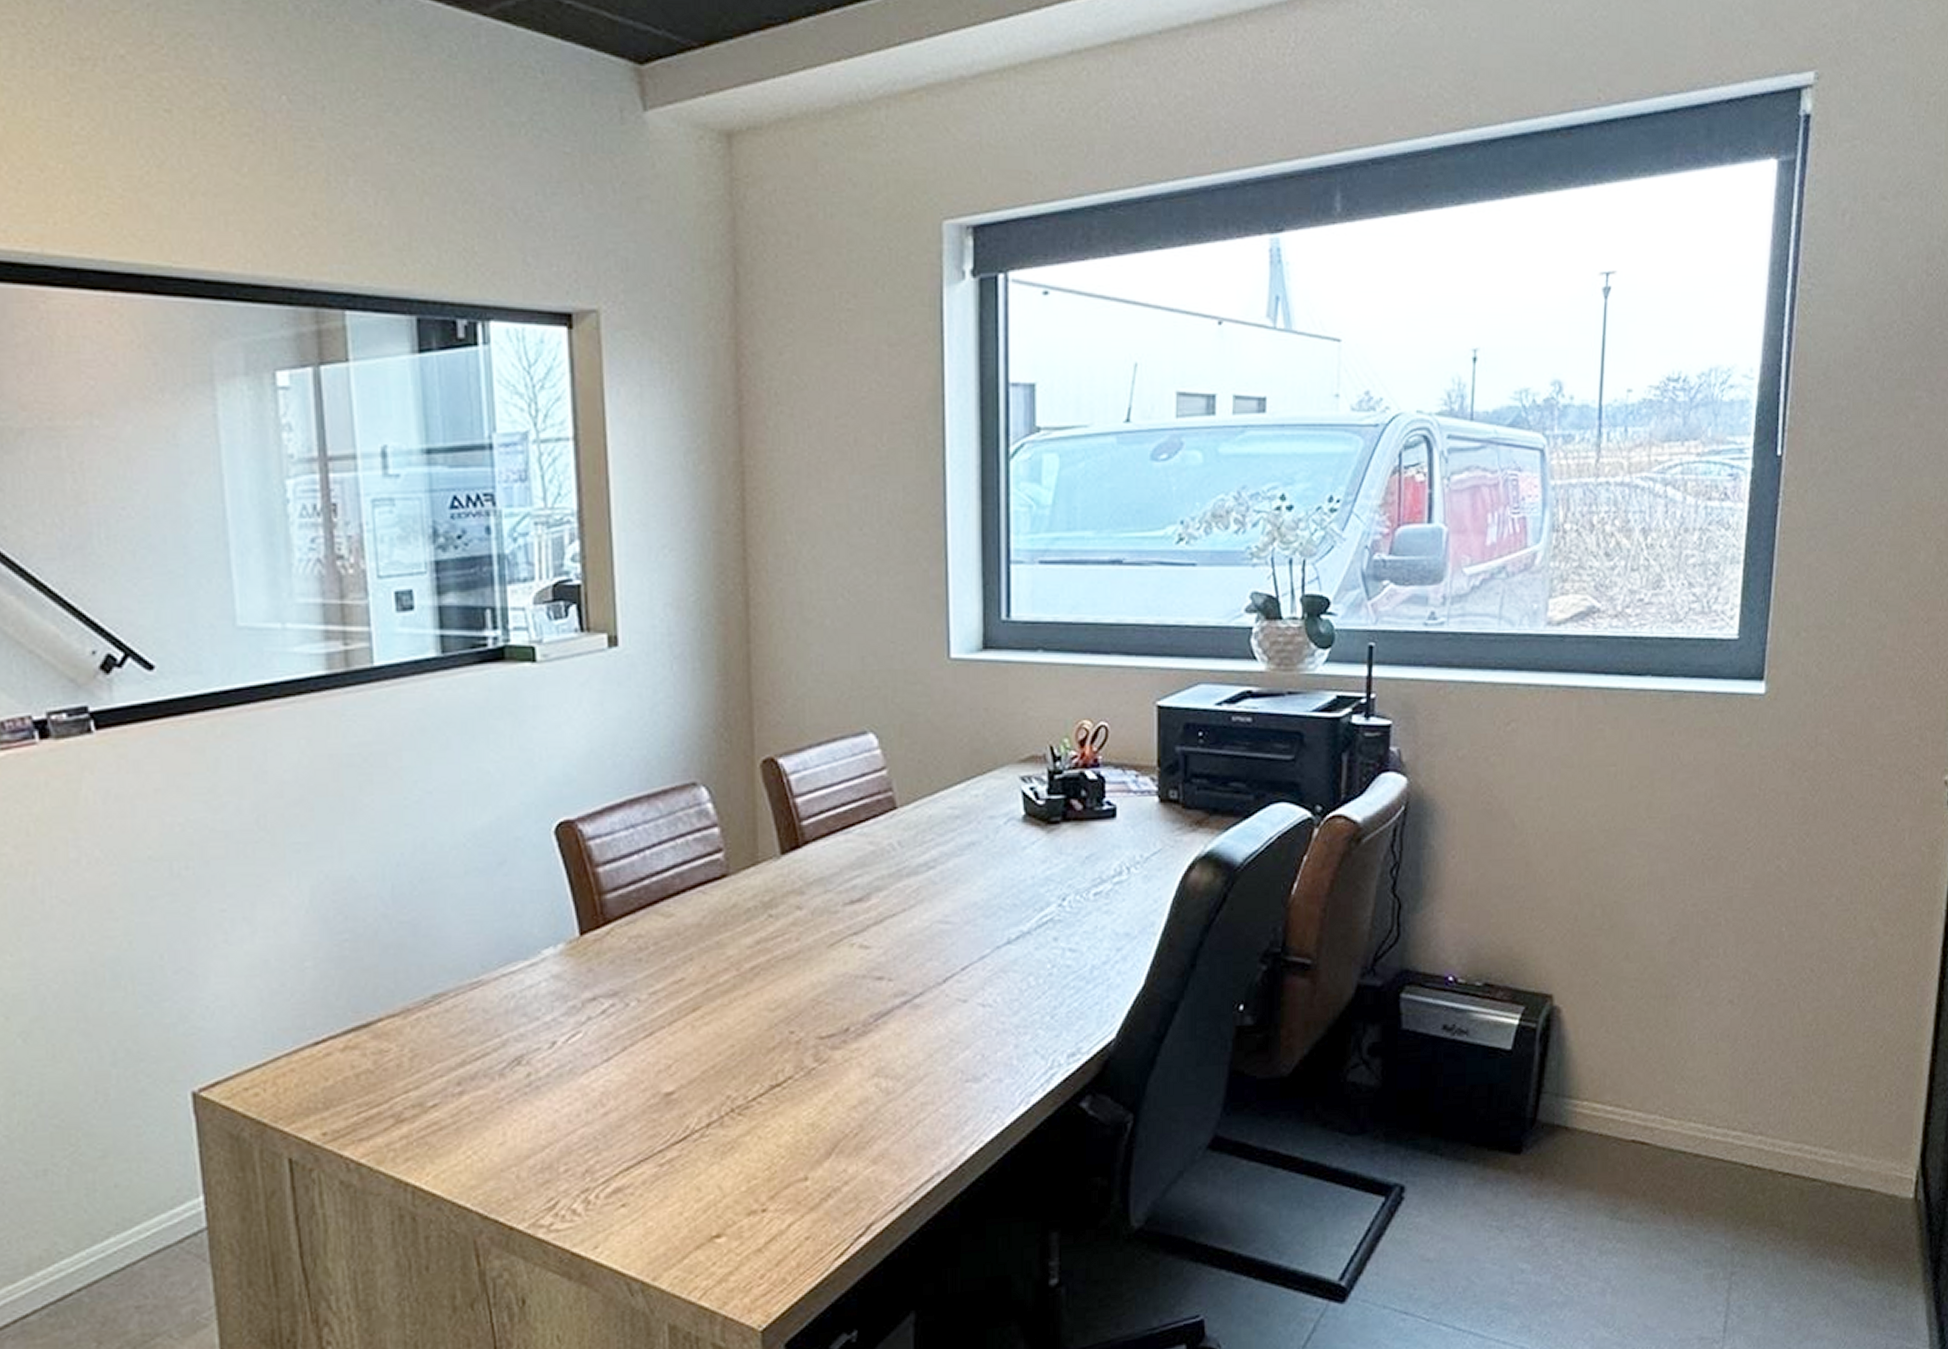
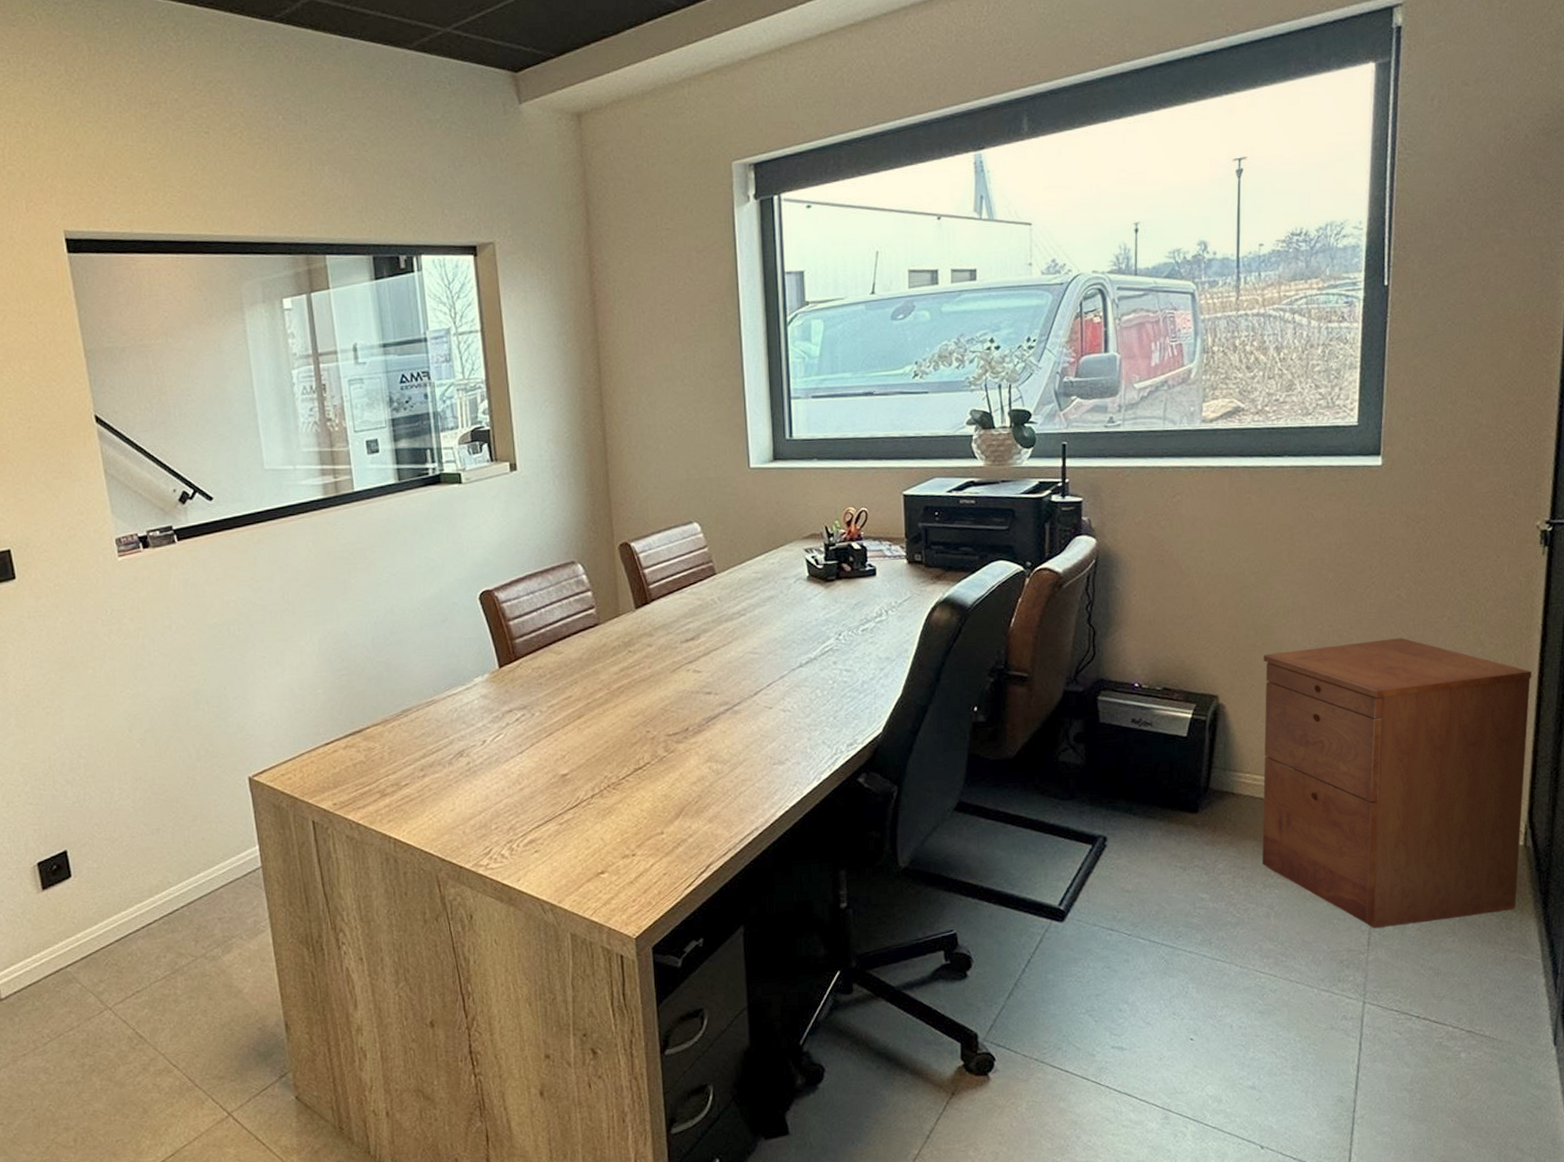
filing cabinet: none [1598,923,1933,1308] -> present [1261,638,1533,928]

